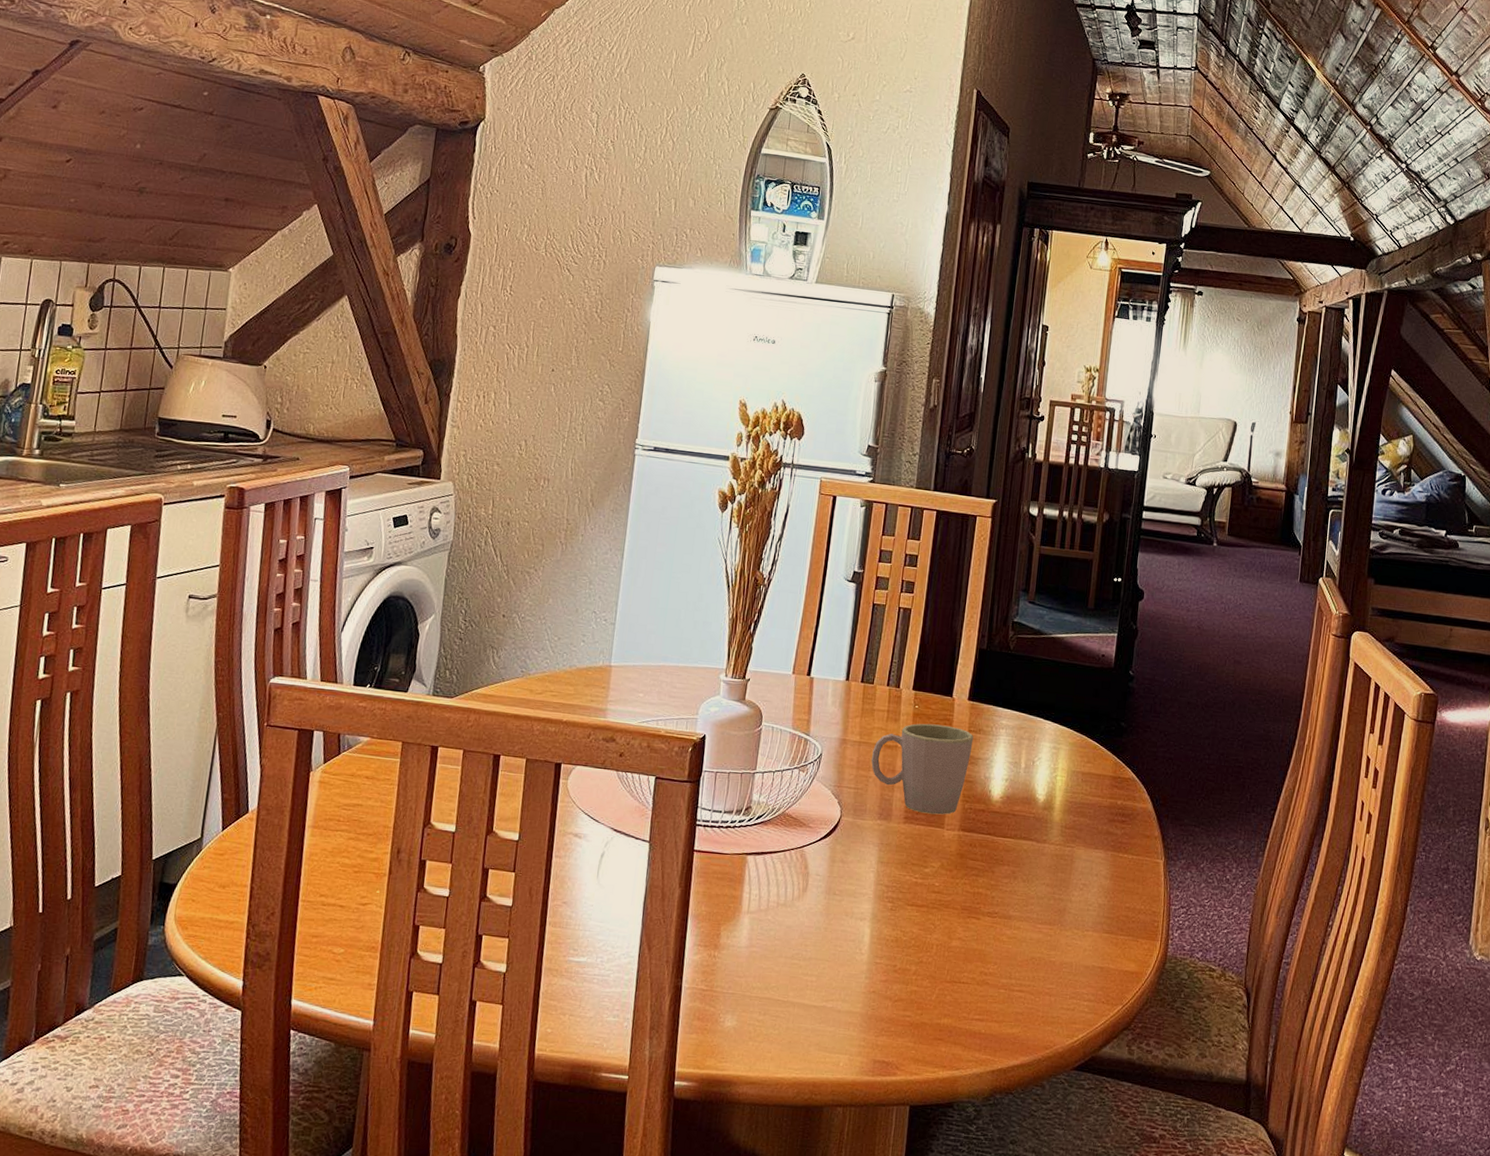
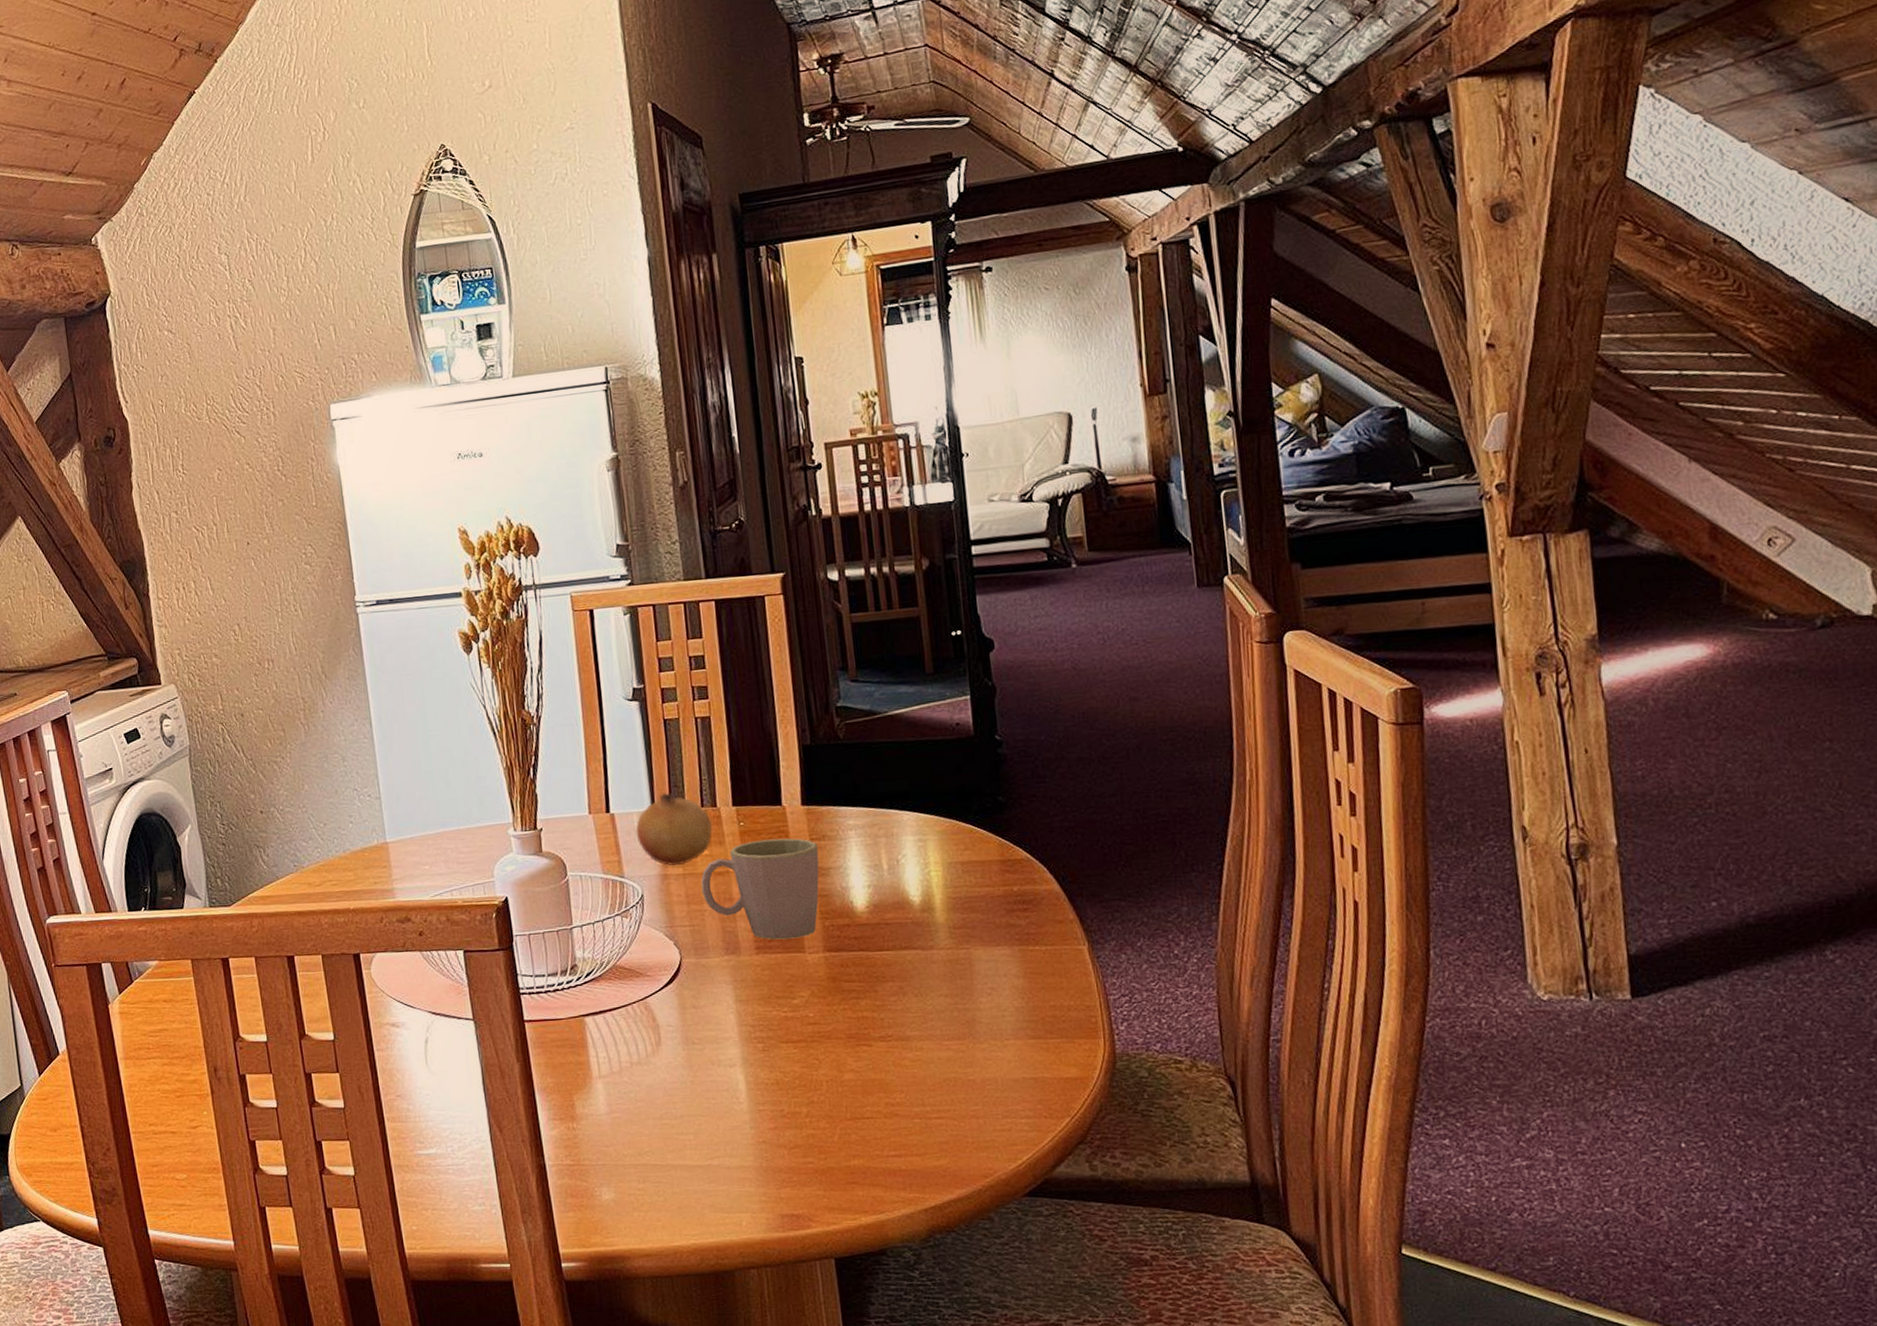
fruit: none [827,667,893,734] -> present [635,792,713,866]

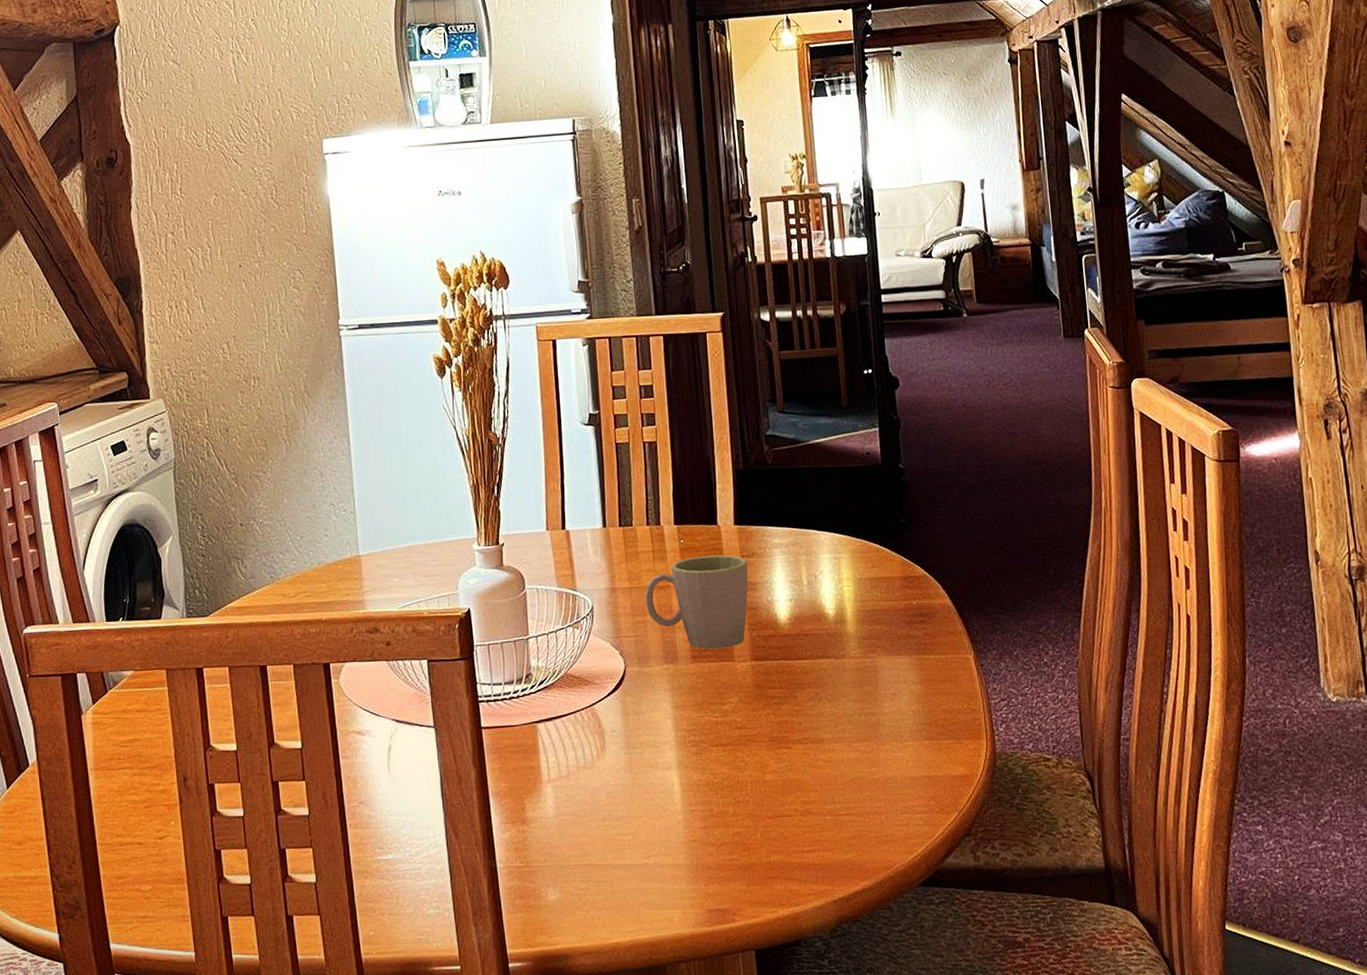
fruit: present [635,792,713,866] -> none [588,511,657,580]

